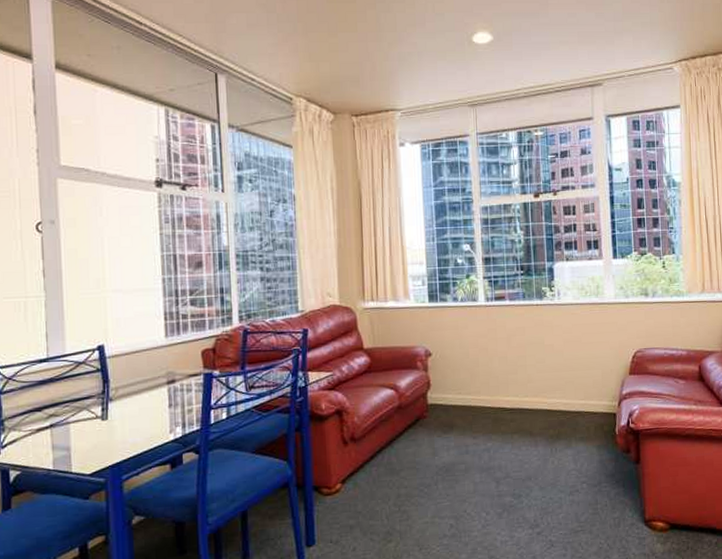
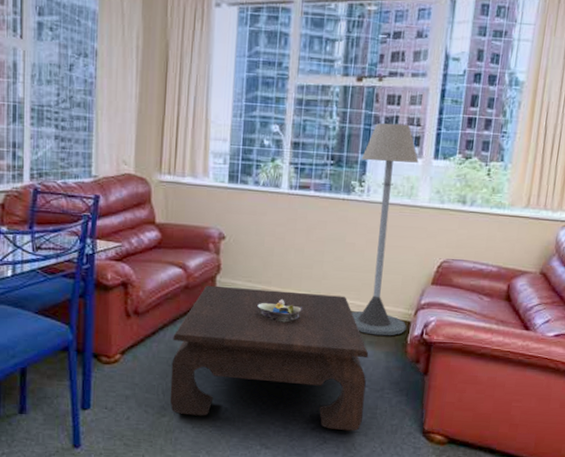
coffee table: none [391,396,585,538] -> present [170,285,369,431]
decorative bowl: none [469,407,514,430] -> present [257,299,303,323]
floor lamp: none [548,230,613,431] -> present [351,123,419,336]

